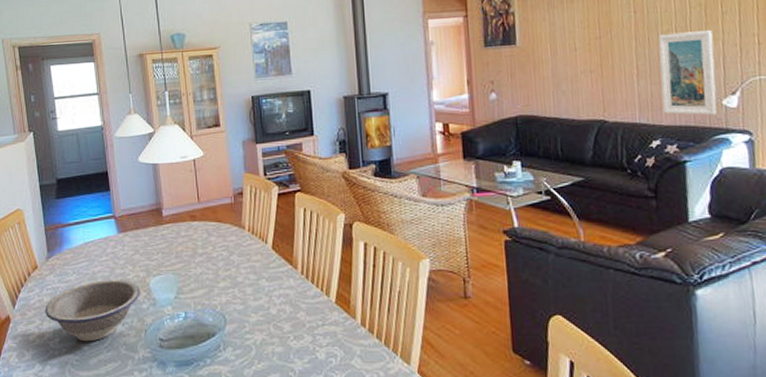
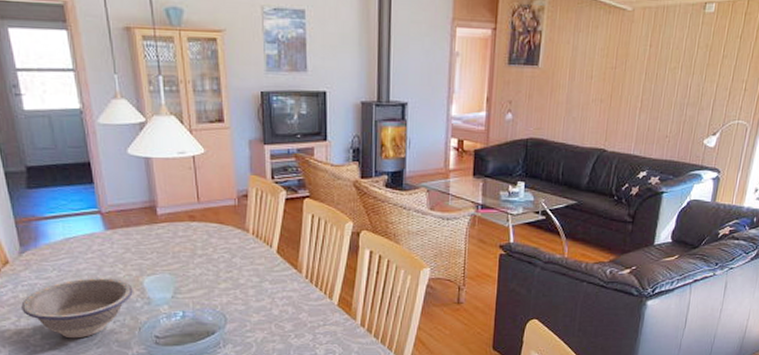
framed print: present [658,30,717,115] -> none [654,71,711,152]

